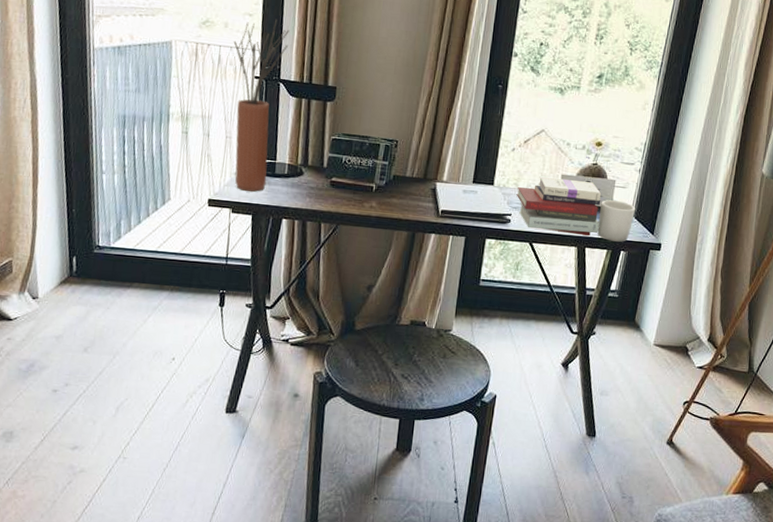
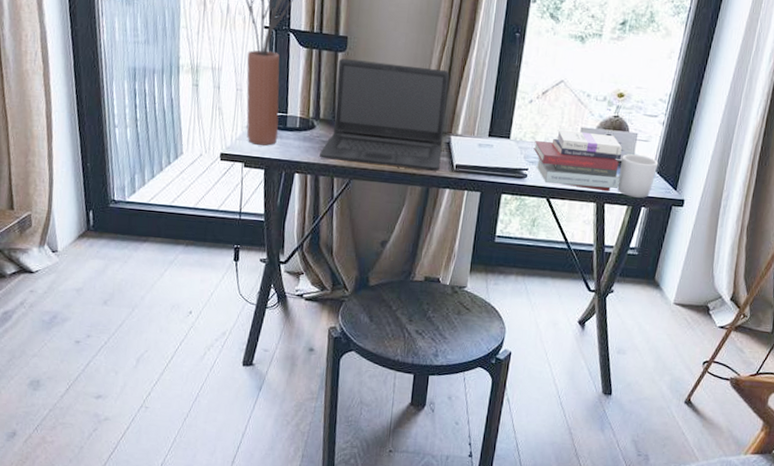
laptop: none [307,108,435,217] -> present [319,58,450,171]

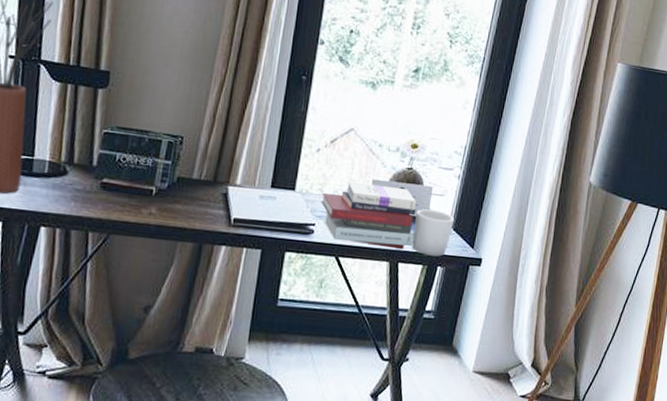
laptop: present [319,58,450,171] -> none [72,96,228,226]

